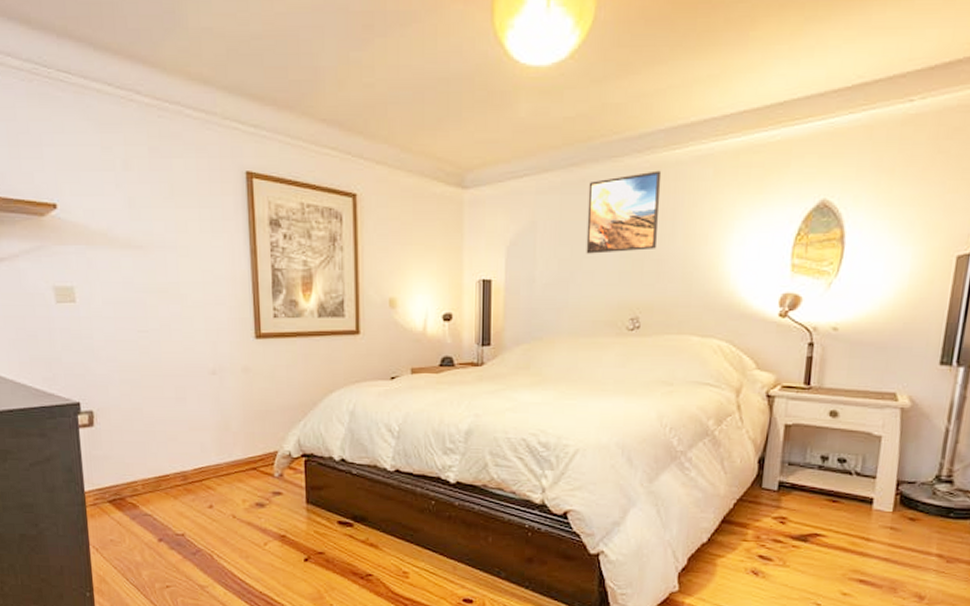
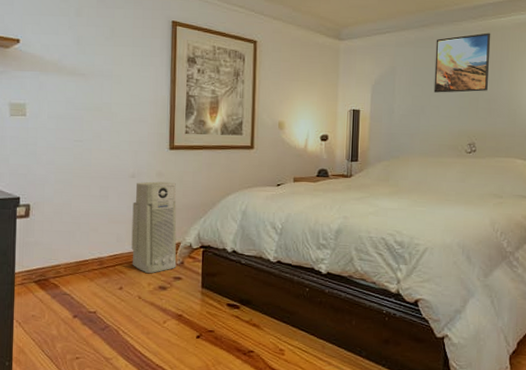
air purifier: none [216,378,275,489] -> present [131,181,177,274]

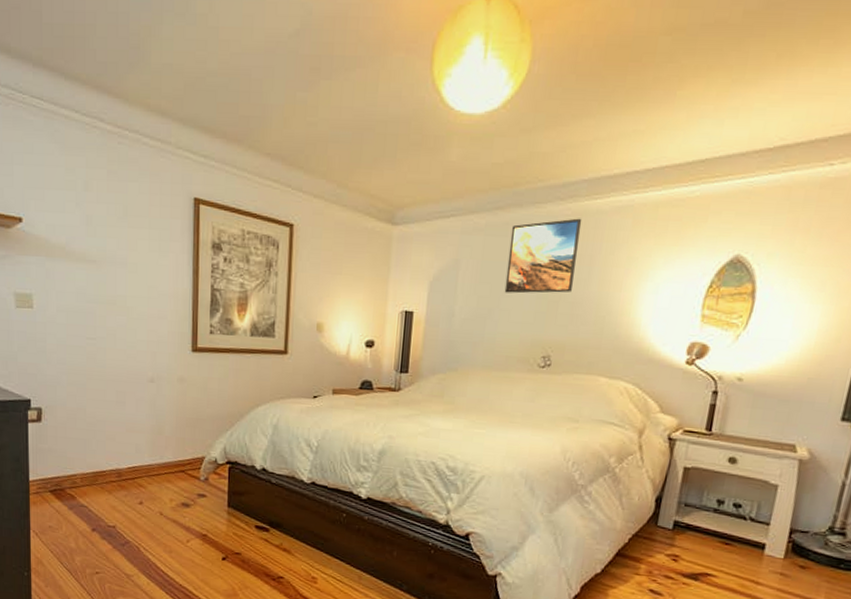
air purifier: present [131,181,177,274] -> none [151,387,201,489]

